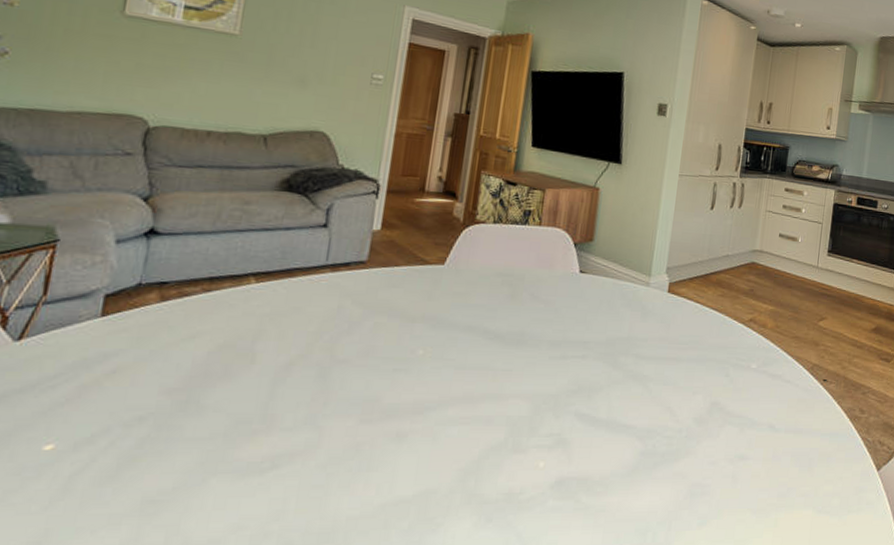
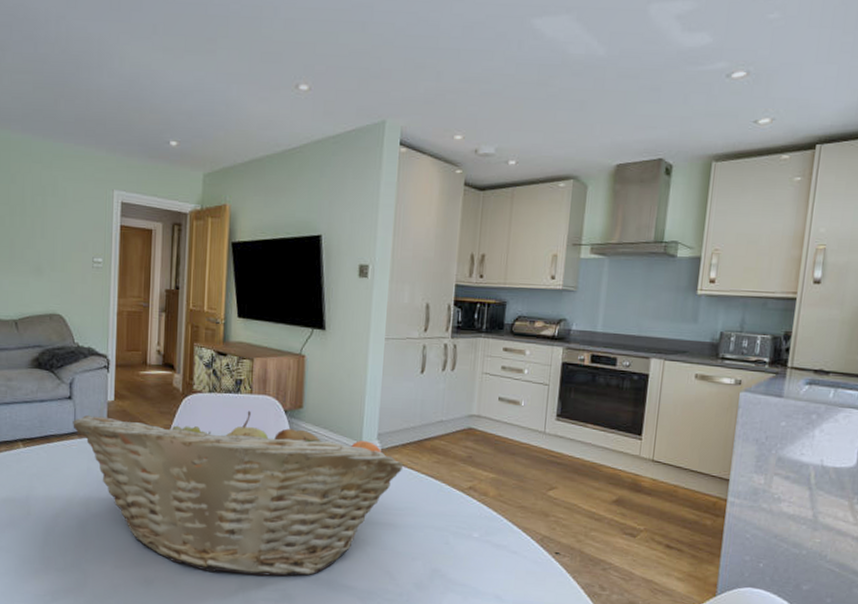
fruit basket: none [325,243,690,421] -> present [73,410,404,577]

